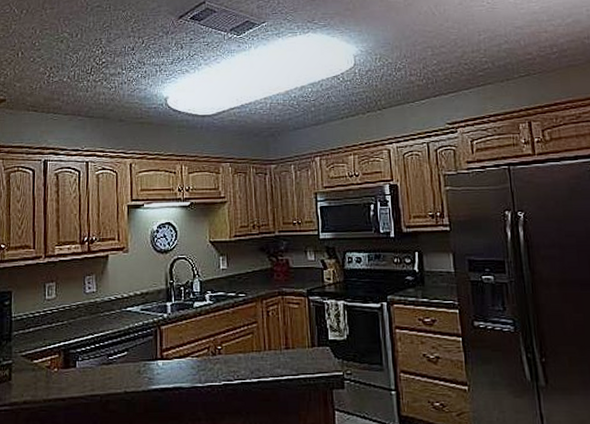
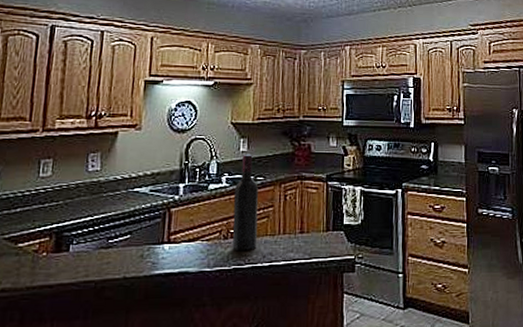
wine bottle: none [218,271,245,368] -> present [232,154,259,252]

